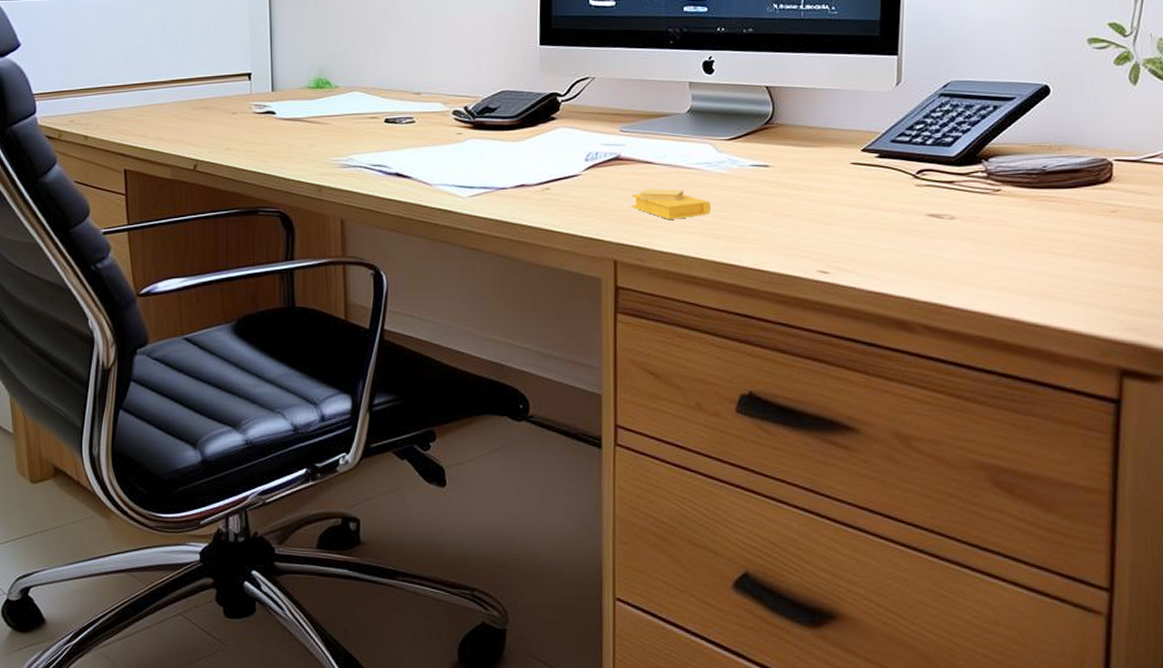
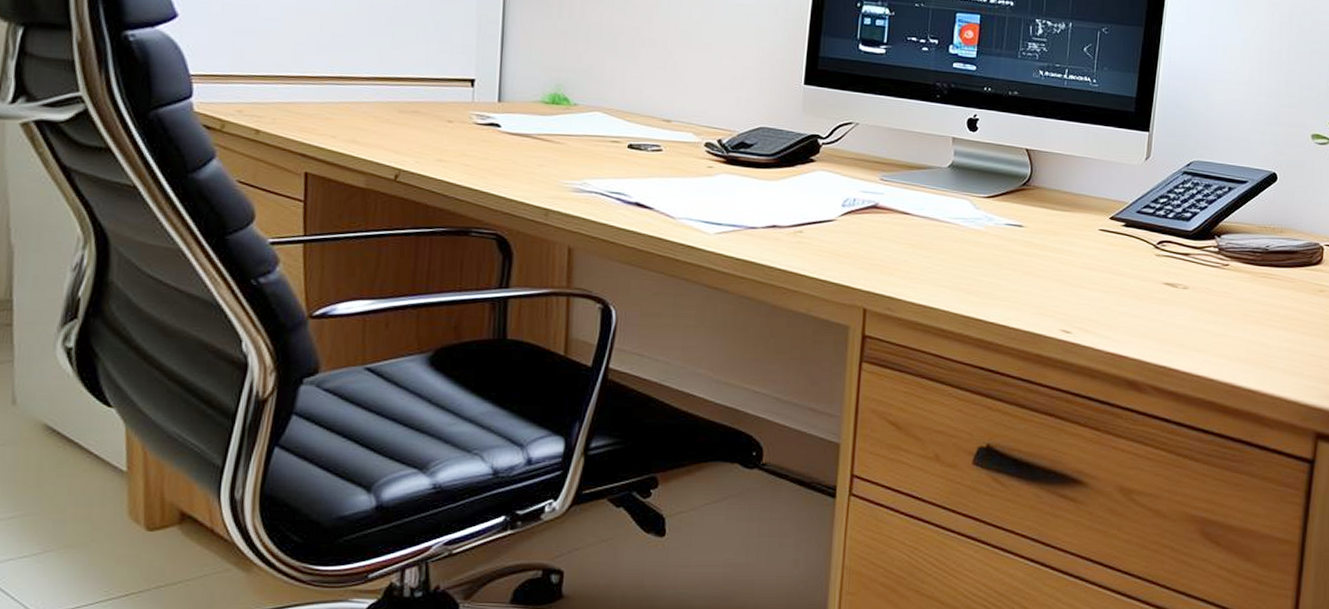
sticky notes: present [631,188,711,219] -> none [886,238,964,272]

